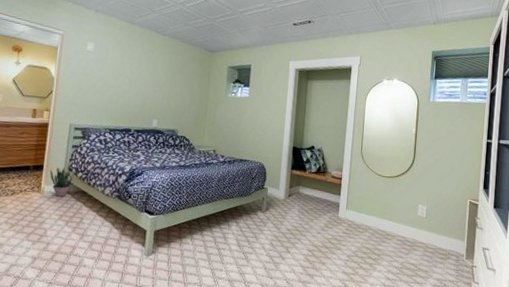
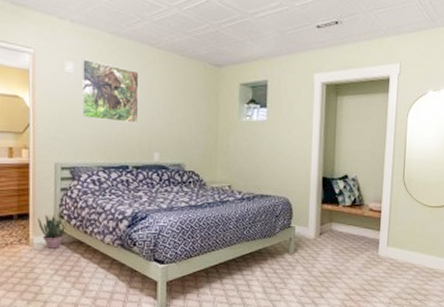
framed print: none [96,40,147,95] -> present [81,59,139,124]

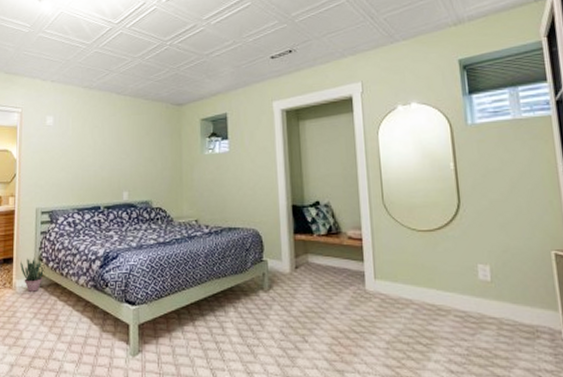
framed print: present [81,59,139,124] -> none [59,112,109,166]

